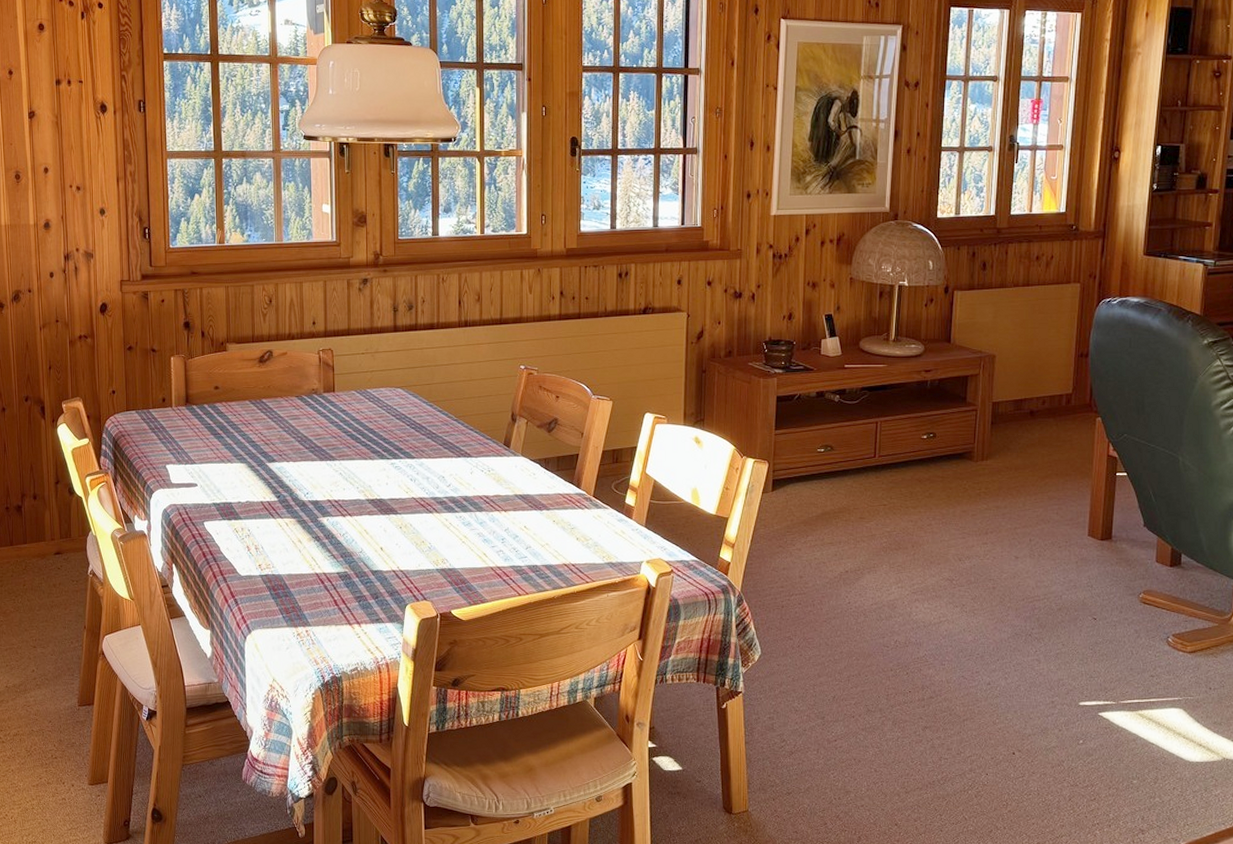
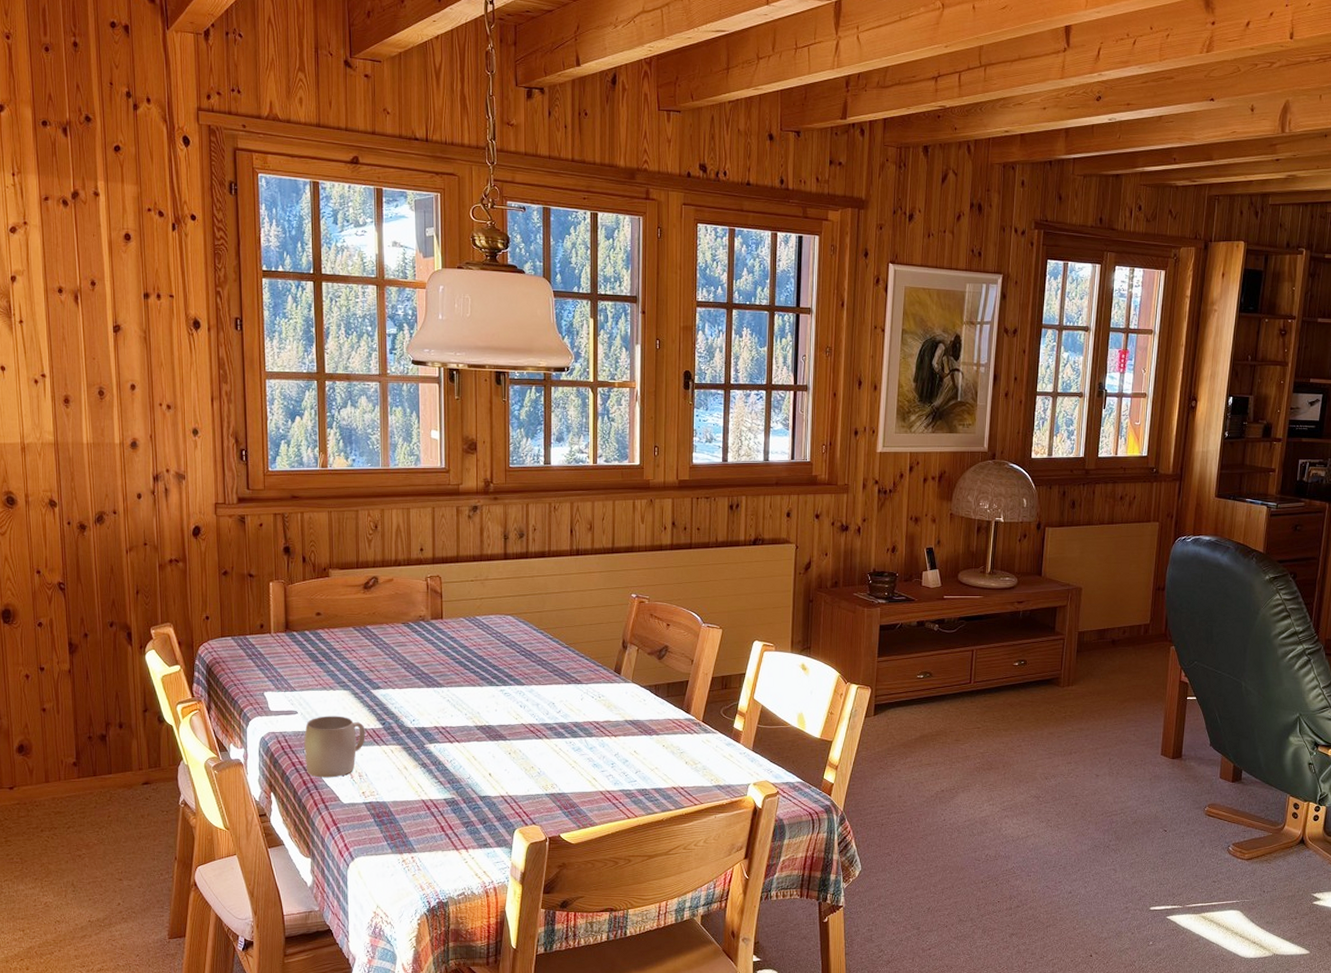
mug: none [203,488,261,550] -> present [304,715,365,778]

